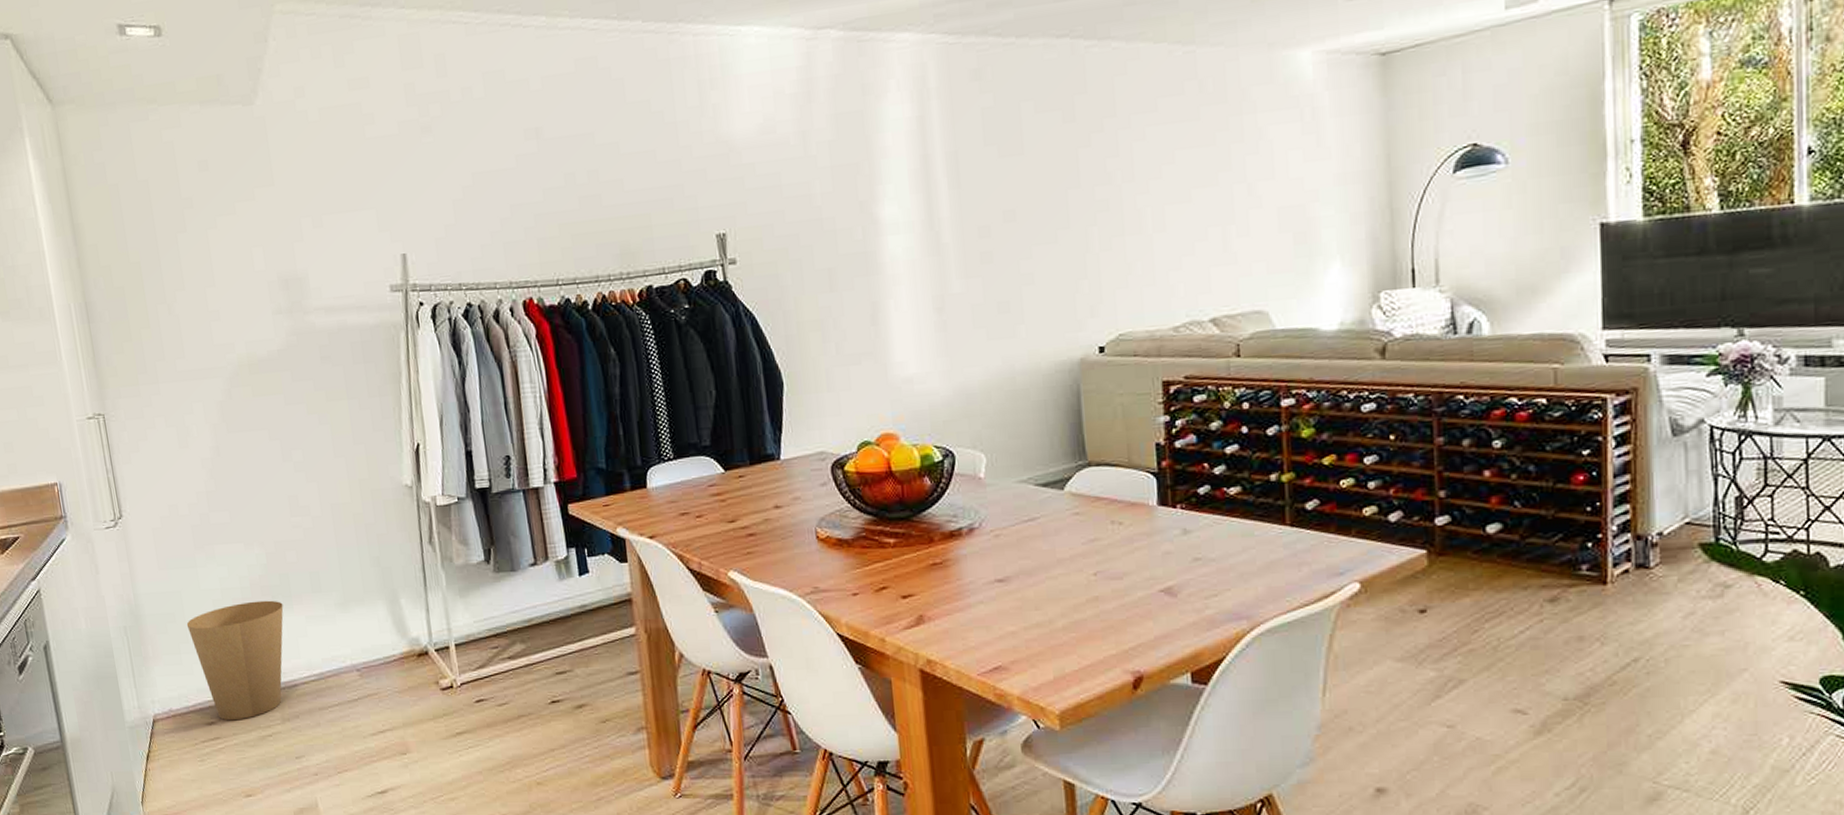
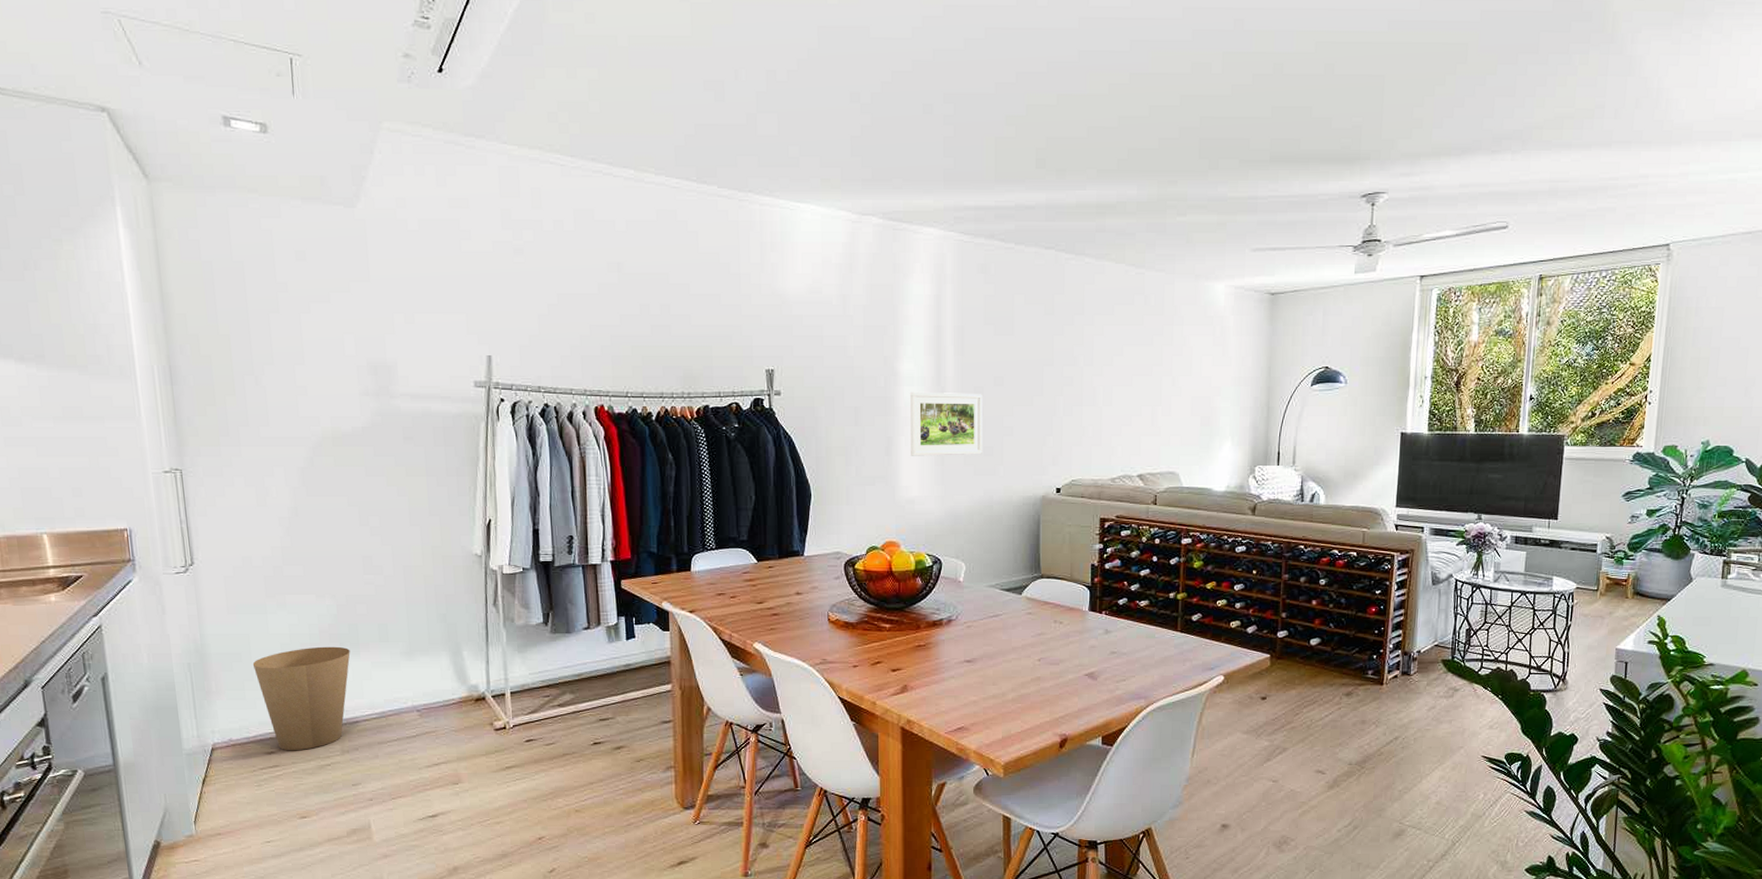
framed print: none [896,235,996,323] -> present [910,391,983,456]

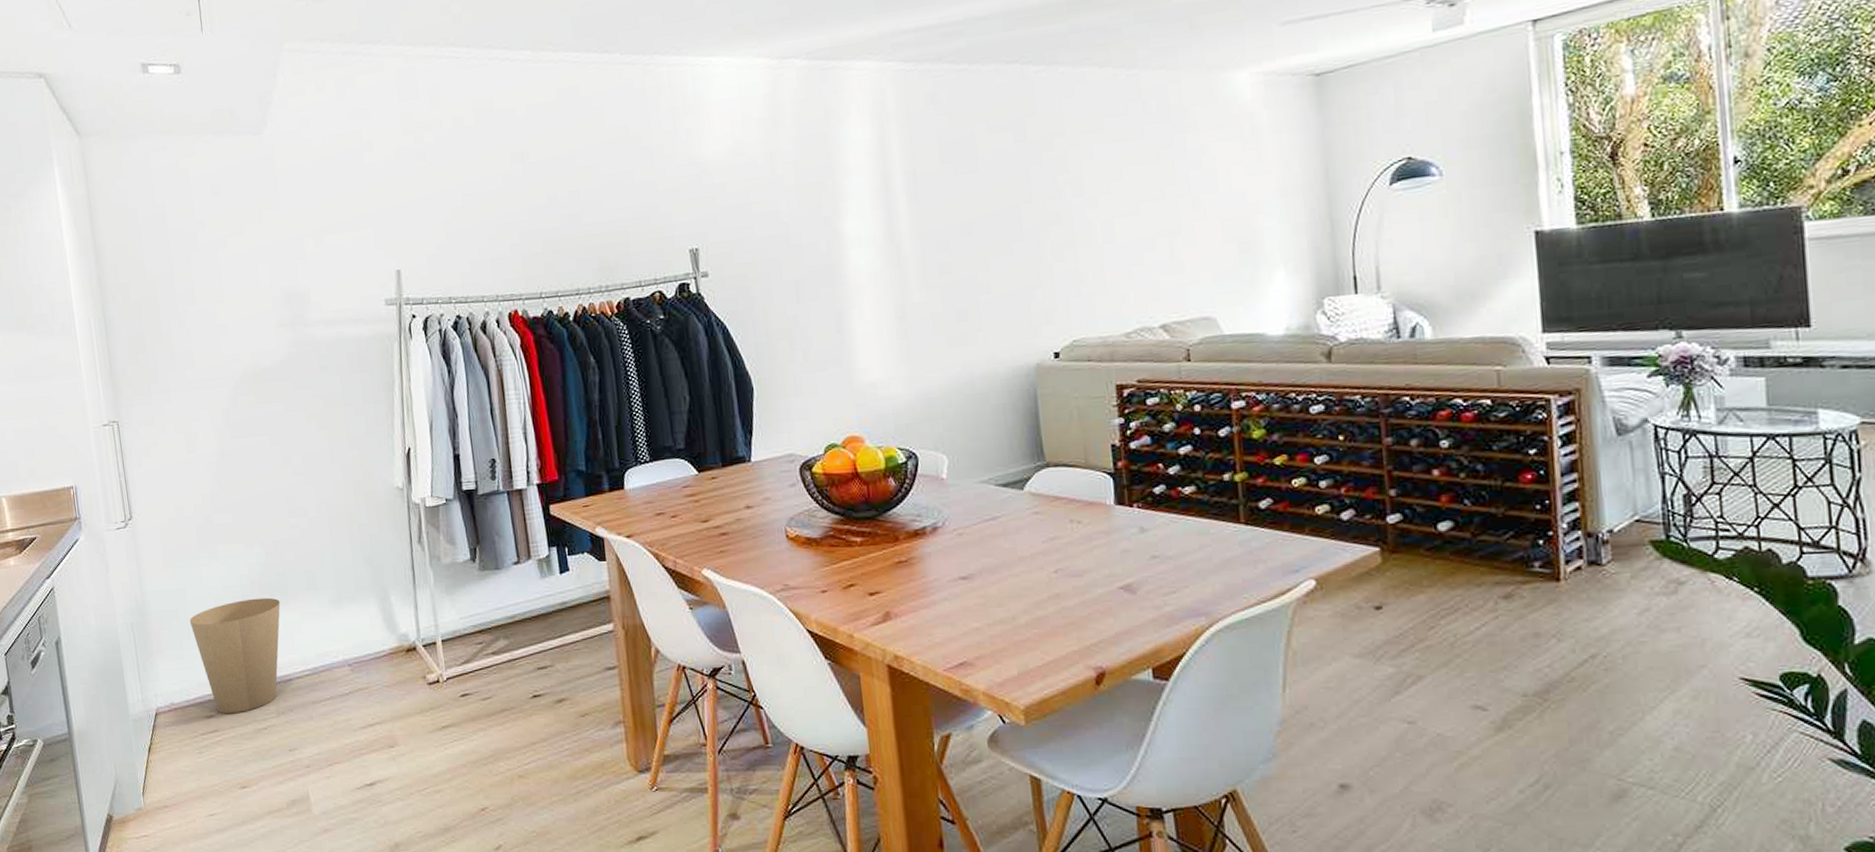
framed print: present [910,391,983,456] -> none [859,247,955,332]

